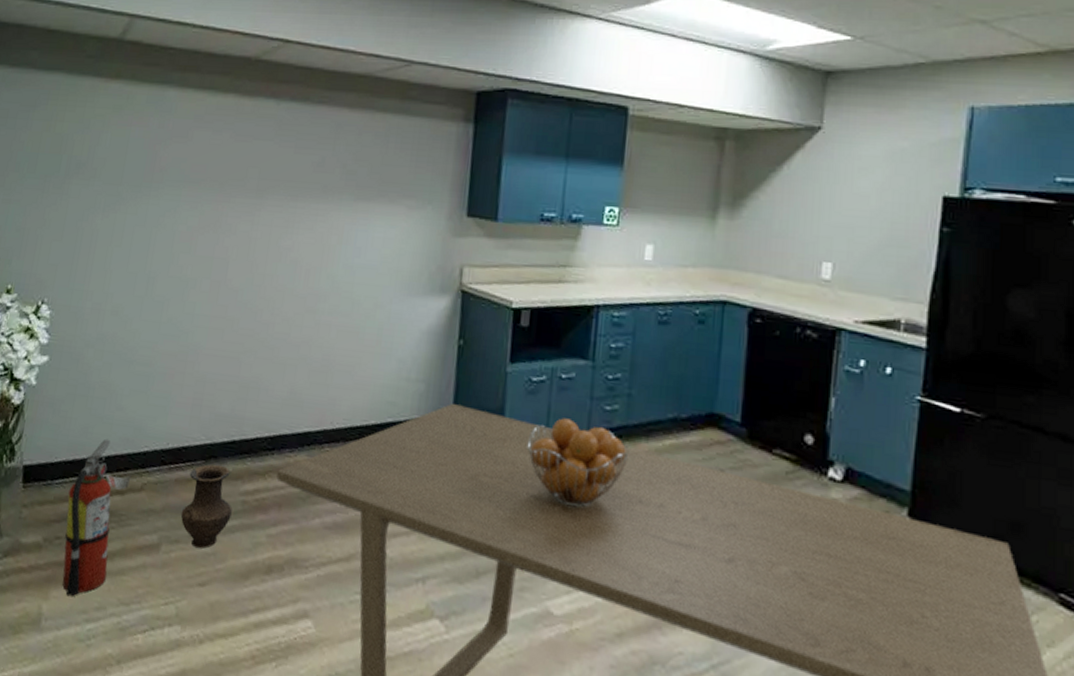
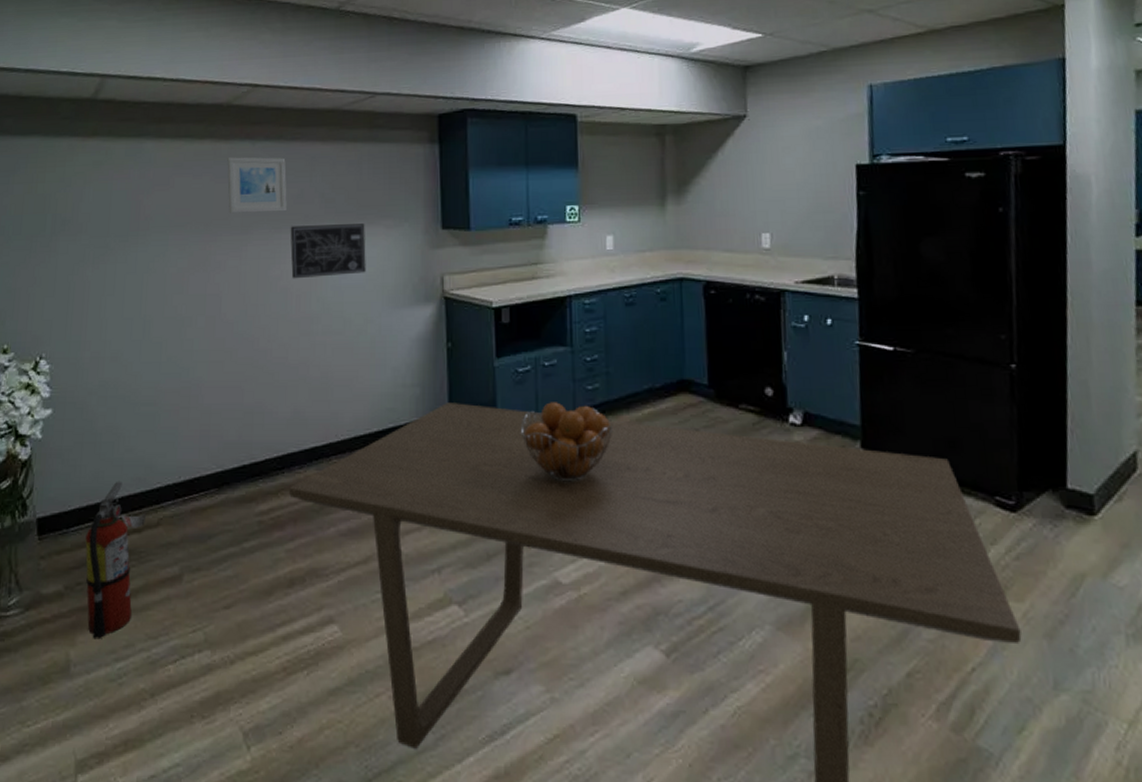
vase: present [180,464,232,549] -> none [199,490,249,572]
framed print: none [245,115,310,179] -> present [227,157,287,214]
wall art: none [303,195,386,255] -> present [290,224,366,279]

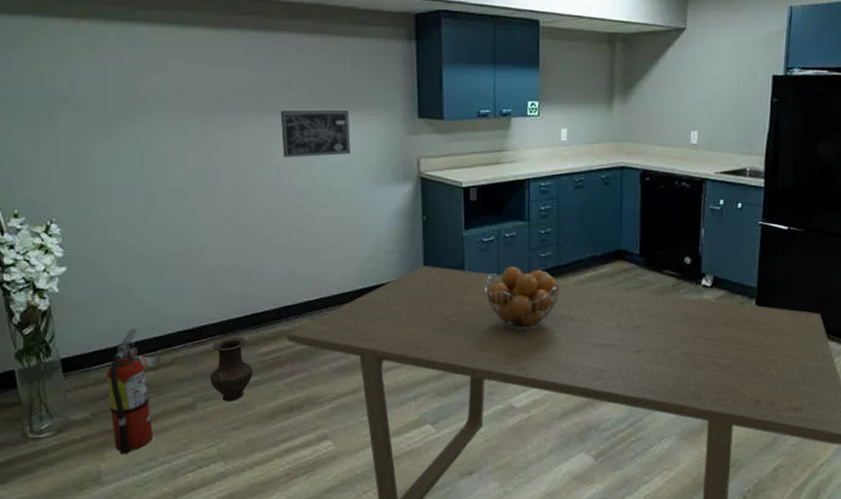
vase: none [199,490,249,572] -> present [209,336,253,401]
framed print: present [227,157,287,214] -> none [218,45,276,97]

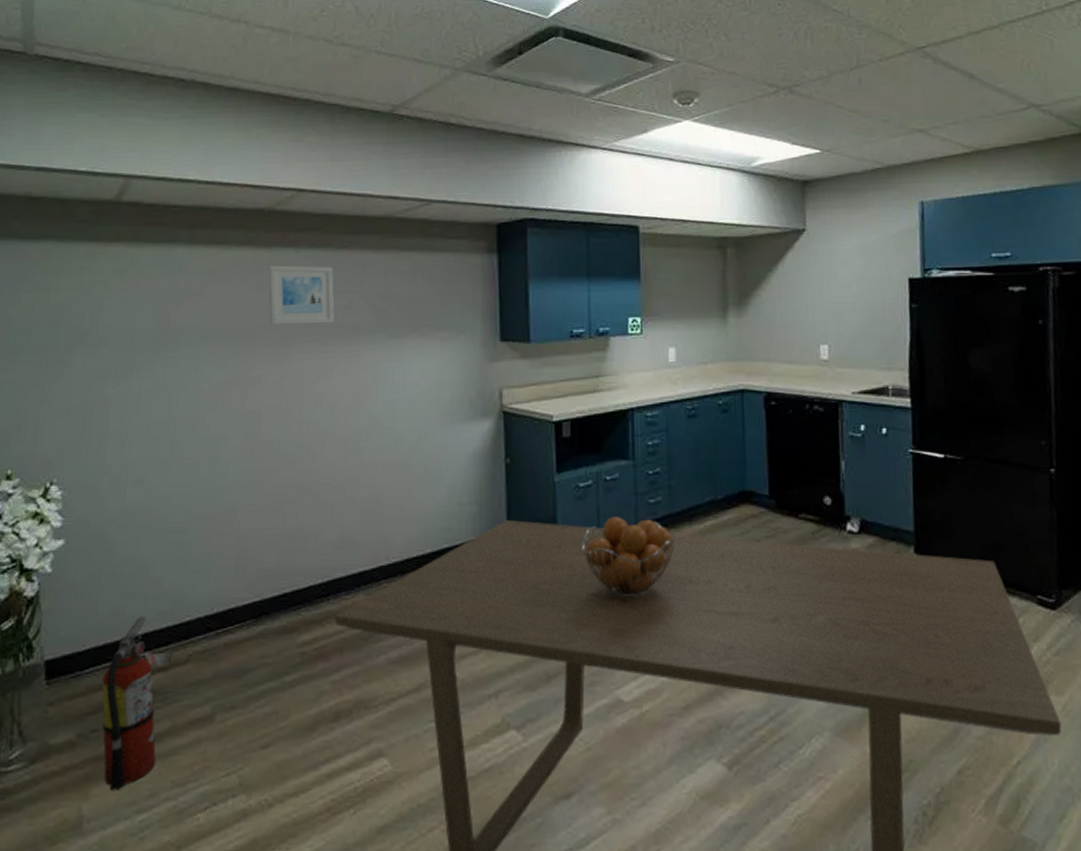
vase: present [209,336,253,401] -> none [234,620,290,710]
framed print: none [218,45,276,97] -> present [268,265,335,325]
wall art: present [280,111,350,158] -> none [337,336,420,395]

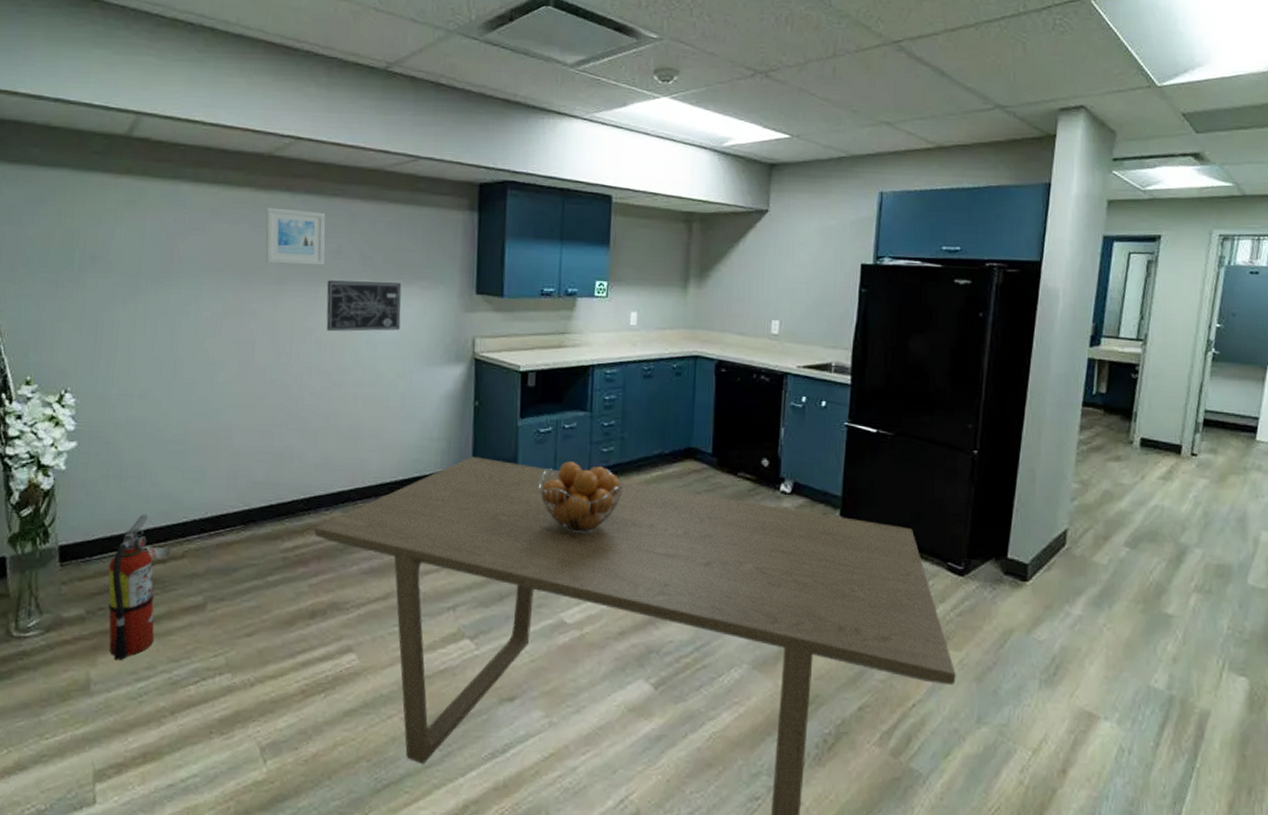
wall art: none [337,336,420,395] -> present [326,280,402,332]

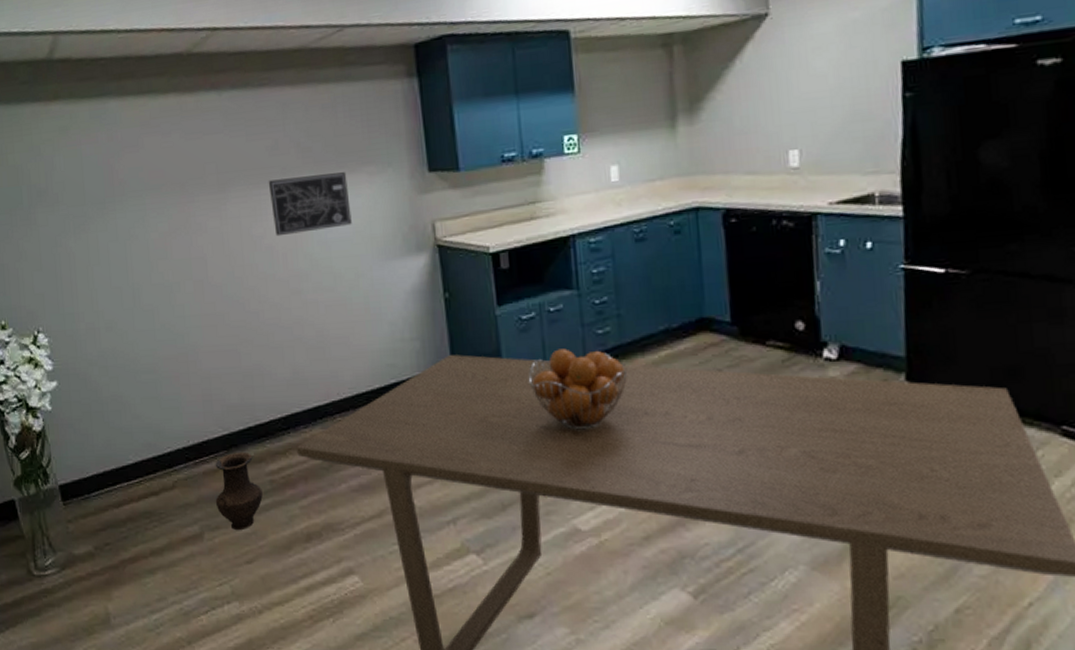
fire extinguisher: present [108,514,171,661] -> none [107,447,161,594]
vase: none [224,527,274,603] -> present [215,451,263,530]
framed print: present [265,207,326,266] -> none [194,106,262,172]

